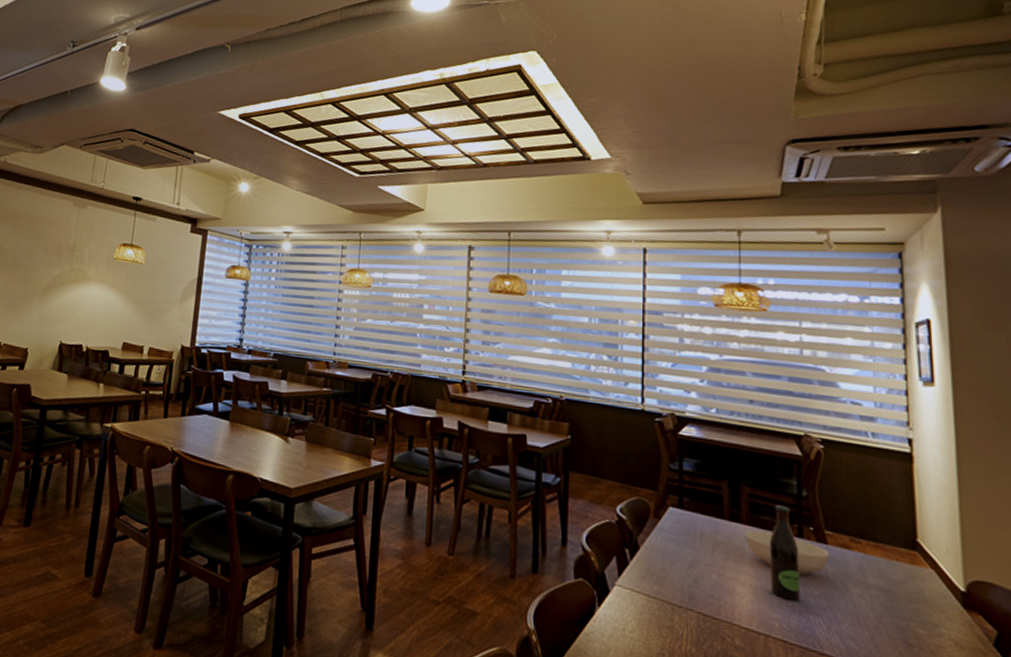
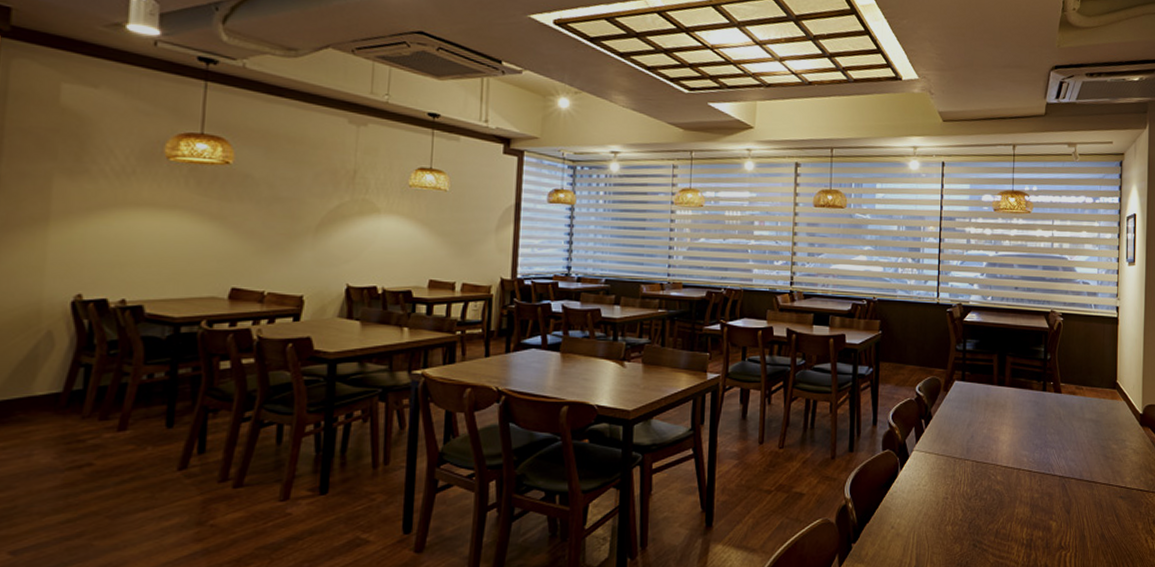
bowl: present [743,529,829,576] -> none [1006,390,1062,419]
bottle: present [769,505,800,601] -> none [1022,369,1043,440]

